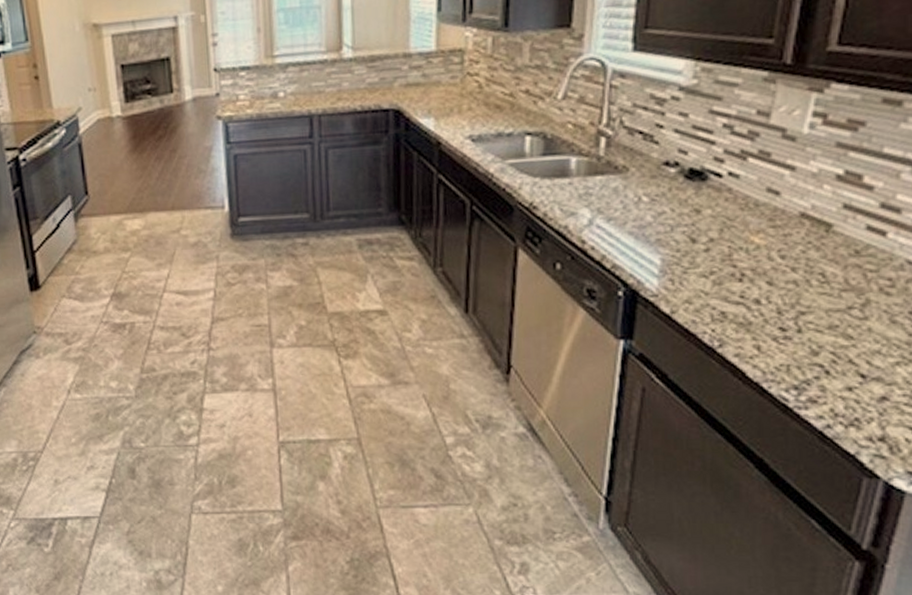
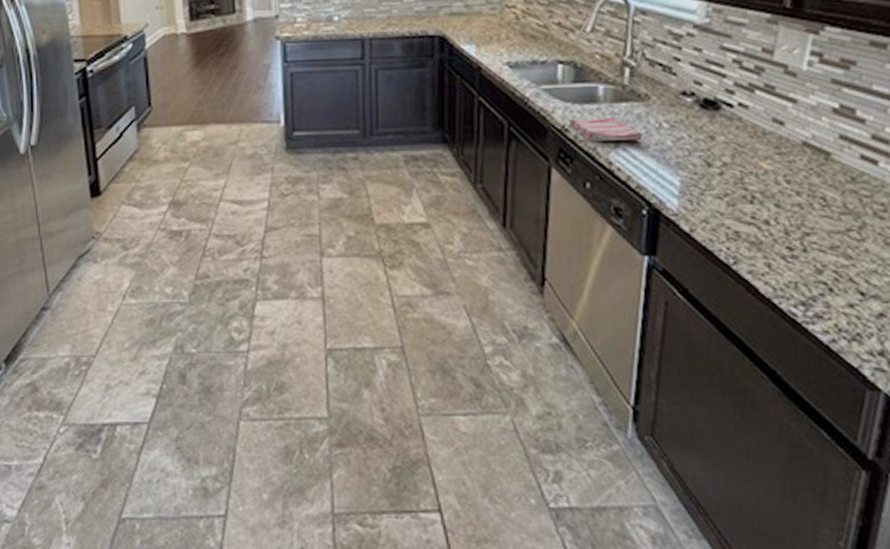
dish towel: none [537,192,620,219] -> present [568,117,643,142]

